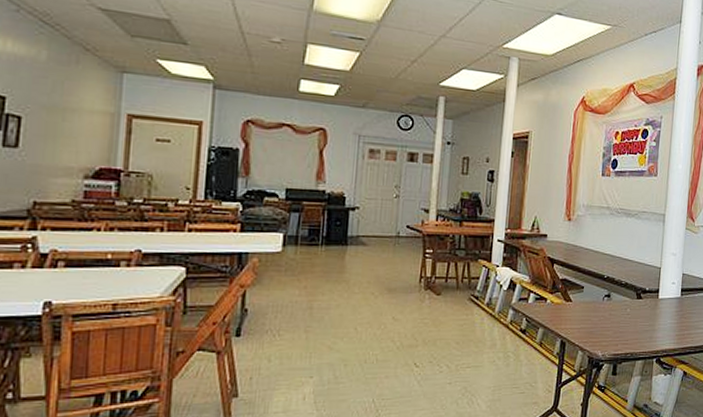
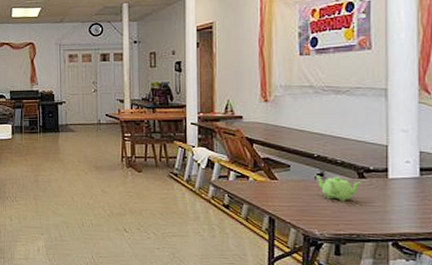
teapot: none [603,296,639,322] -> present [315,175,362,201]

